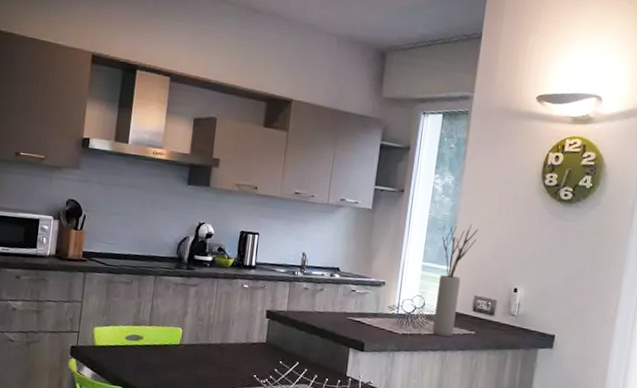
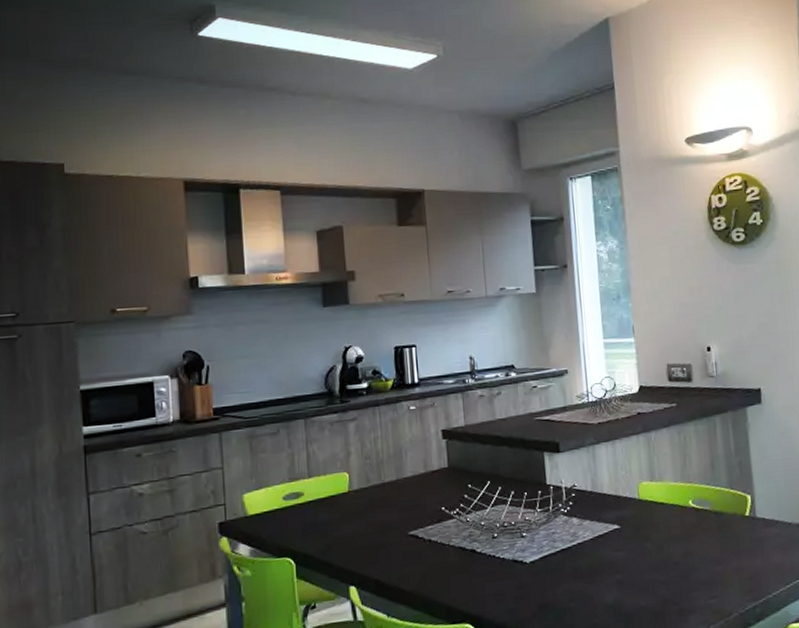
vase: present [432,224,478,338] -> none [619,288,656,417]

